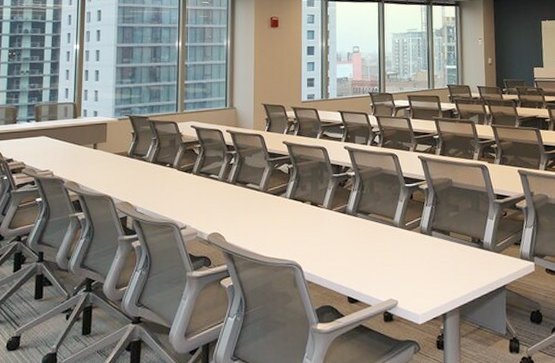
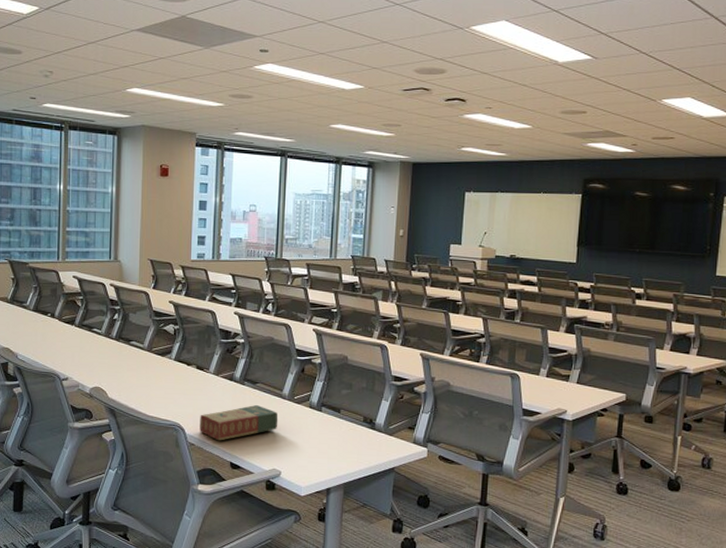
book: none [316,236,392,276] -> present [200,405,278,441]

